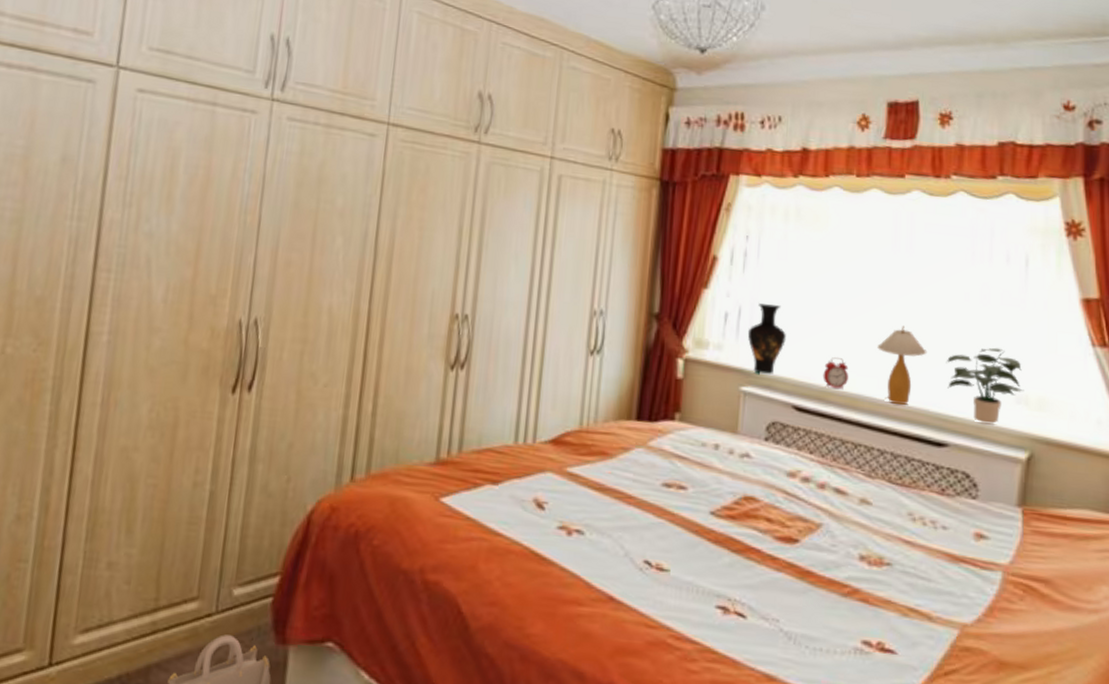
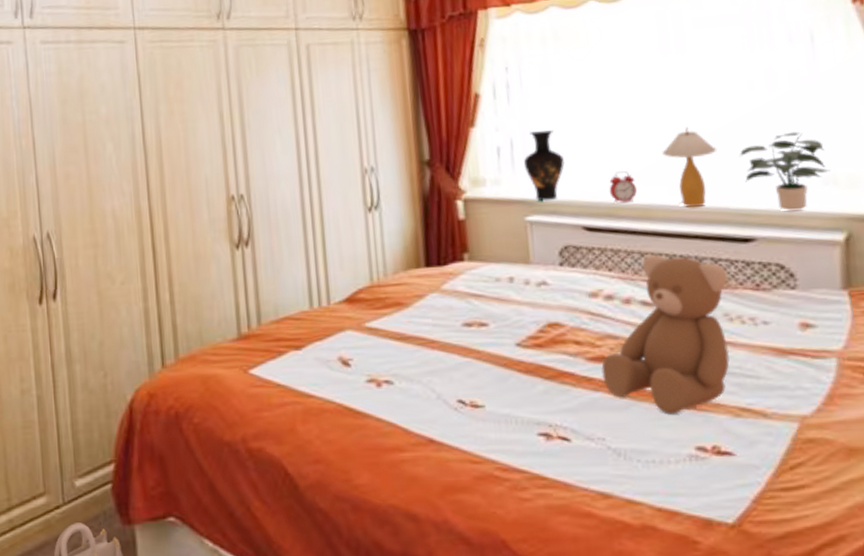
teddy bear: none [787,443,918,605] -> present [601,254,730,415]

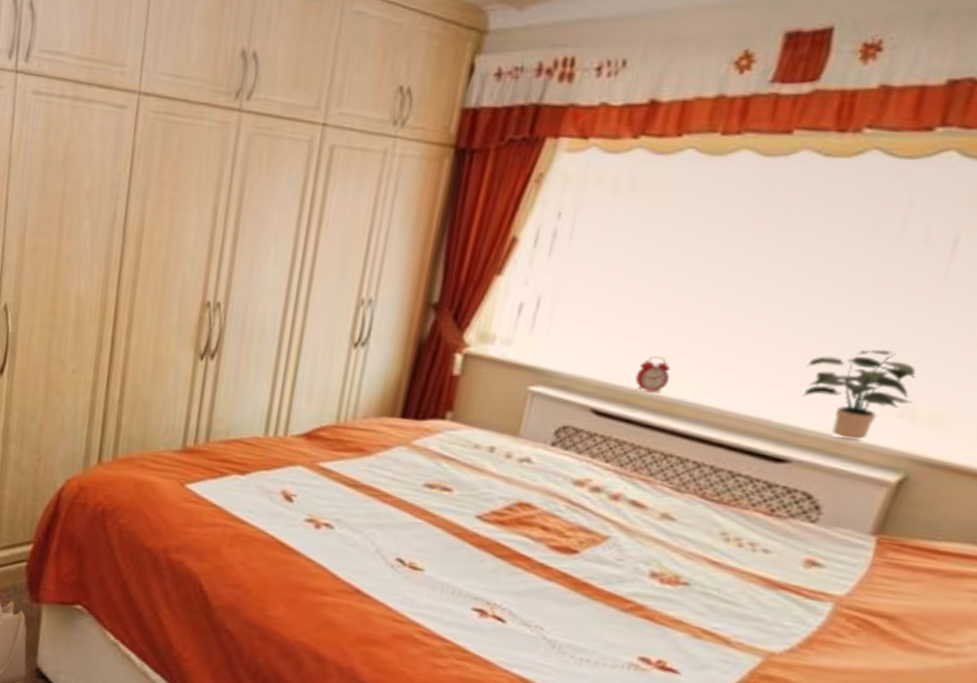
vase: present [523,130,565,202] -> none [545,293,595,375]
teddy bear: present [601,254,730,415] -> none [560,453,743,621]
table lamp: present [662,127,717,207] -> none [713,321,783,413]

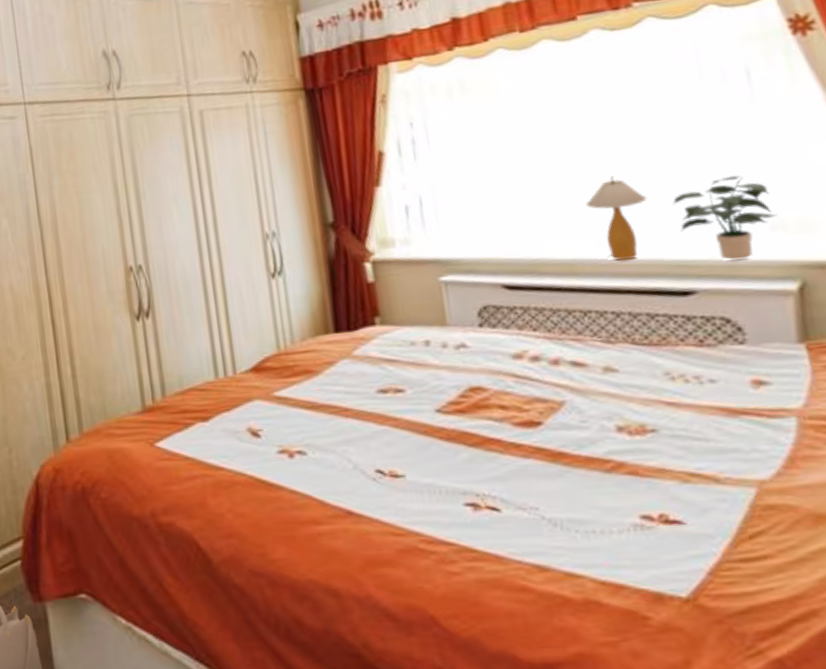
alarm clock: present [635,356,671,393] -> none [529,225,560,260]
table lamp: none [713,321,783,413] -> present [585,176,648,261]

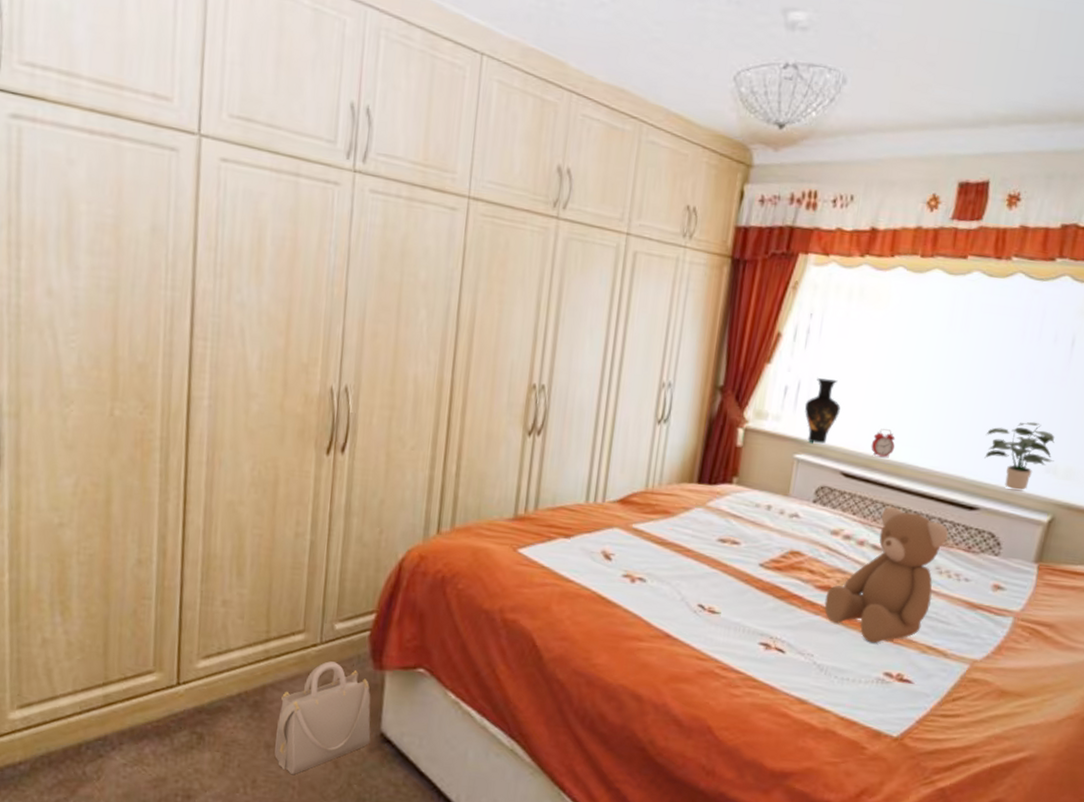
vase: none [434,186,479,261] -> present [804,378,841,444]
alarm clock: none [529,225,560,260] -> present [871,429,895,458]
teddy bear: none [530,311,674,481] -> present [824,506,949,644]
table lamp: present [585,176,648,261] -> none [924,400,970,473]

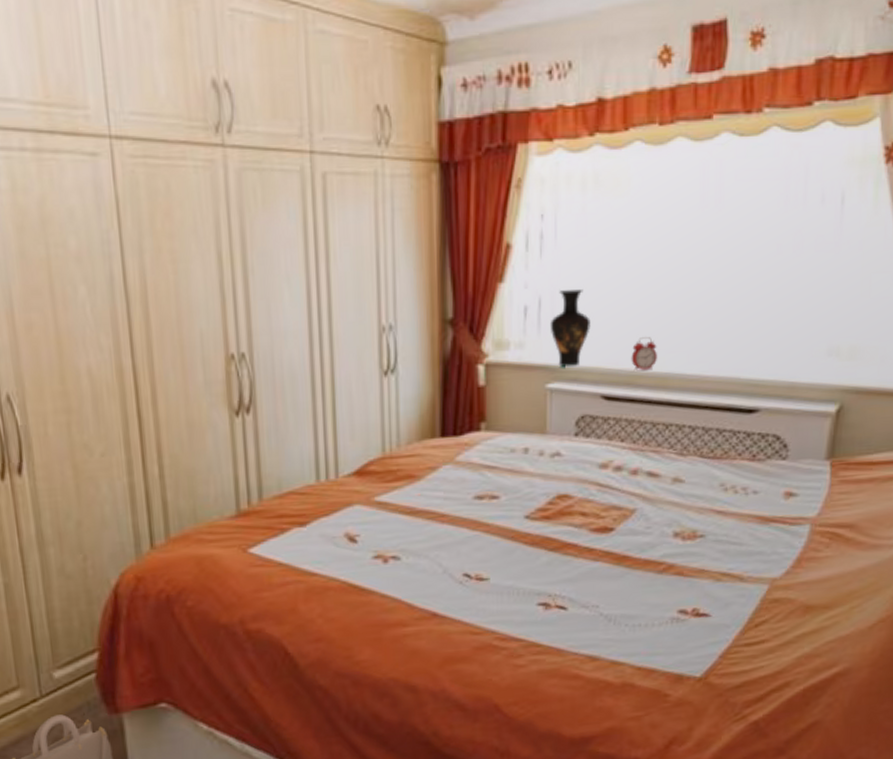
teddy bear: present [824,506,949,644] -> none [603,424,730,581]
potted plant: present [984,422,1055,491] -> none [757,300,836,383]

